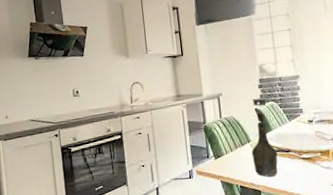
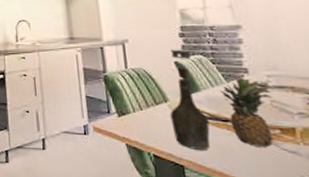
fruit: none [285,115,318,168] -> present [220,75,274,148]

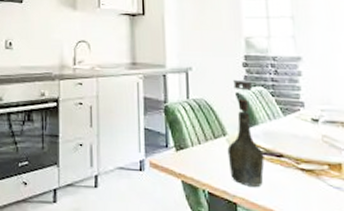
fruit: present [220,75,274,148] -> none [277,109,326,184]

